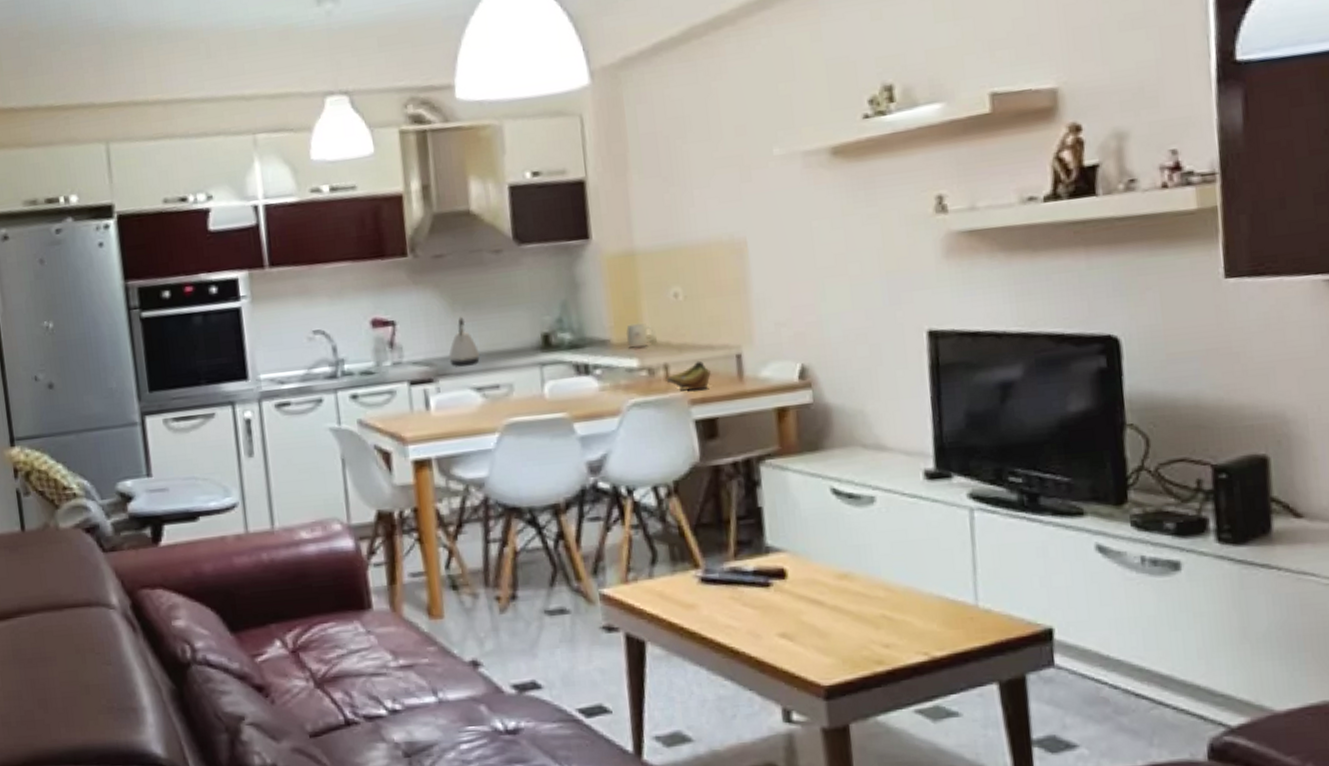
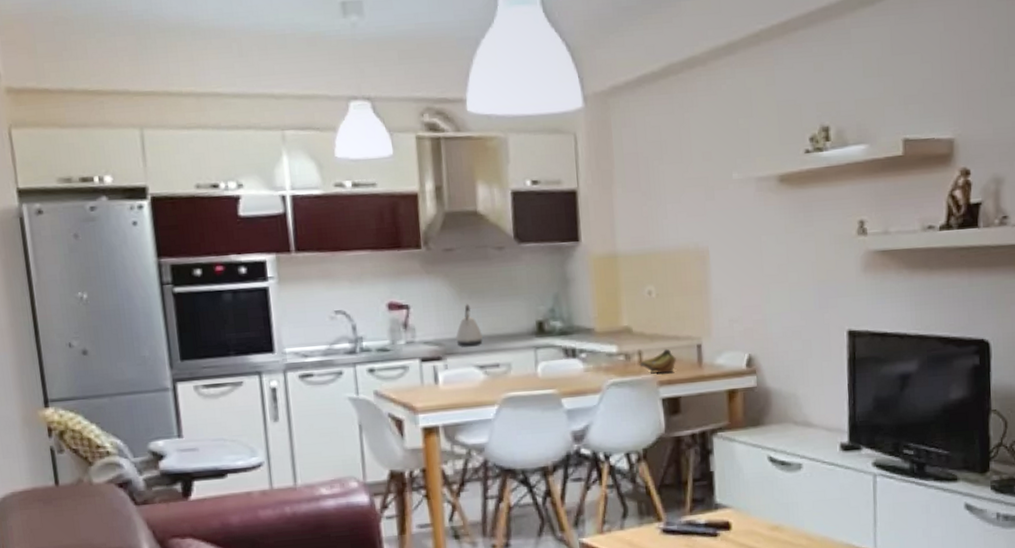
mug: present [625,323,656,349] -> none [607,315,633,337]

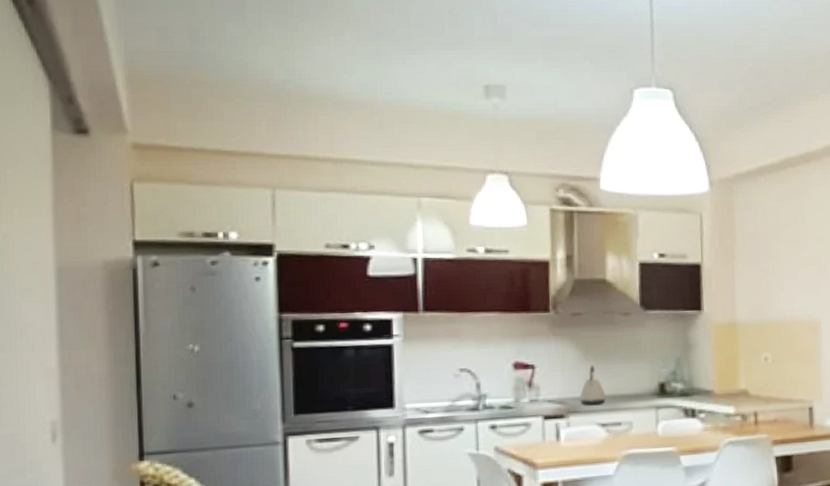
fruit: present [639,348,676,374] -> none [755,410,789,434]

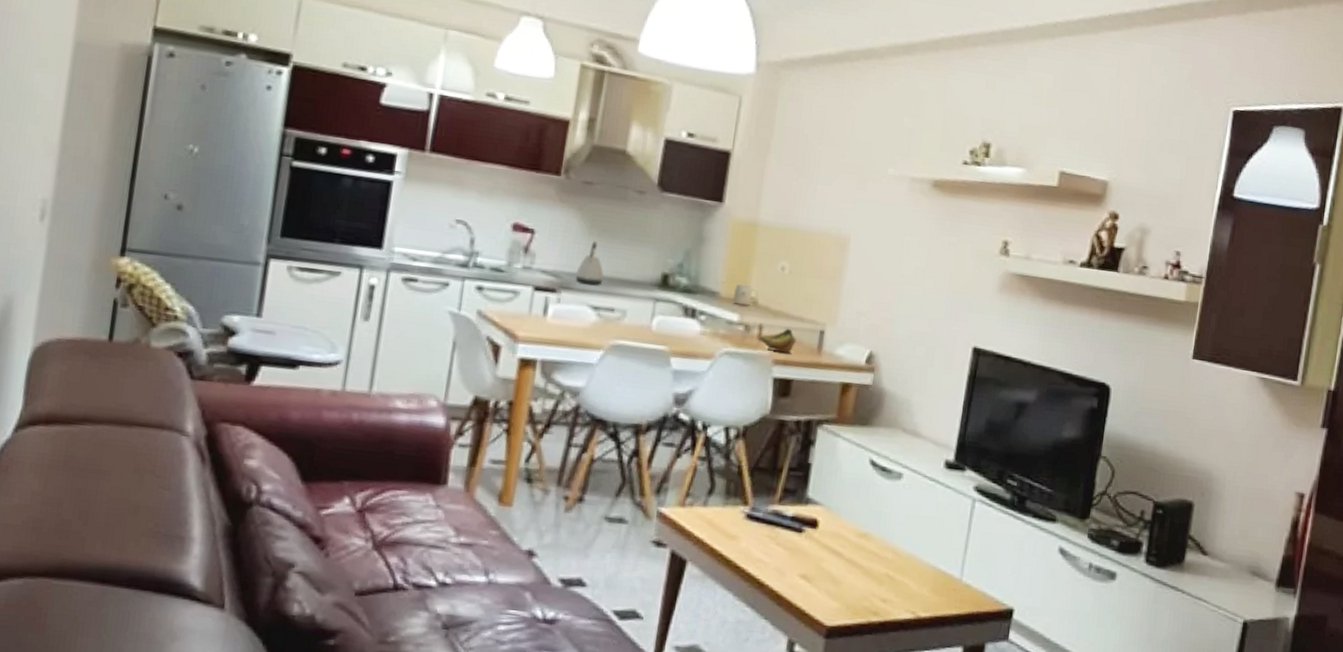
mug: none [726,378,749,399] -> present [732,283,759,306]
fruit: none [755,410,789,434] -> present [758,328,796,354]

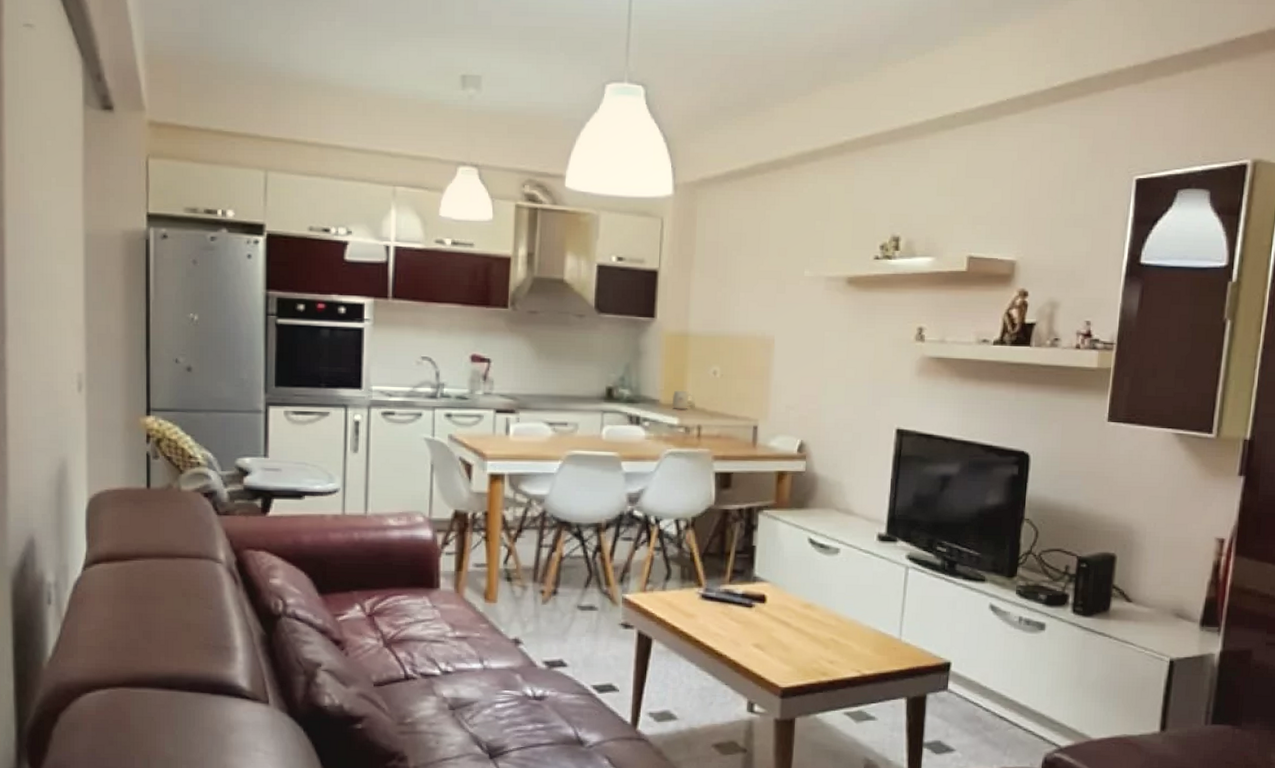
kettle: present [575,240,605,286] -> none [530,363,556,404]
fruit: present [758,328,796,354] -> none [697,426,732,450]

